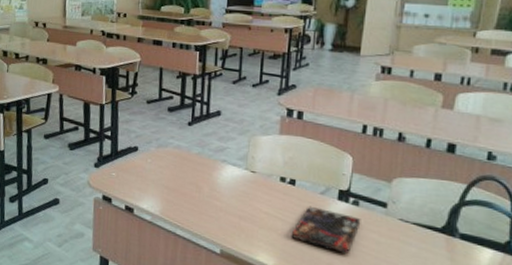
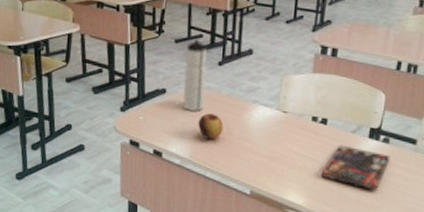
water bottle: none [154,100,178,170] -> present [183,39,208,112]
apple: none [168,171,193,198] -> present [198,113,224,140]

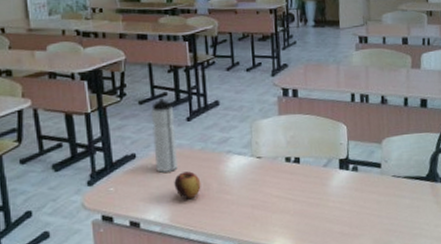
book: present [321,145,391,190] -> none [302,180,362,219]

